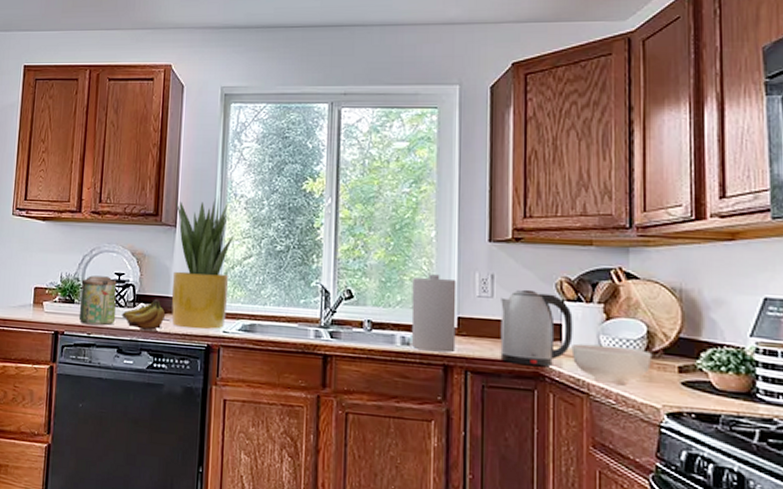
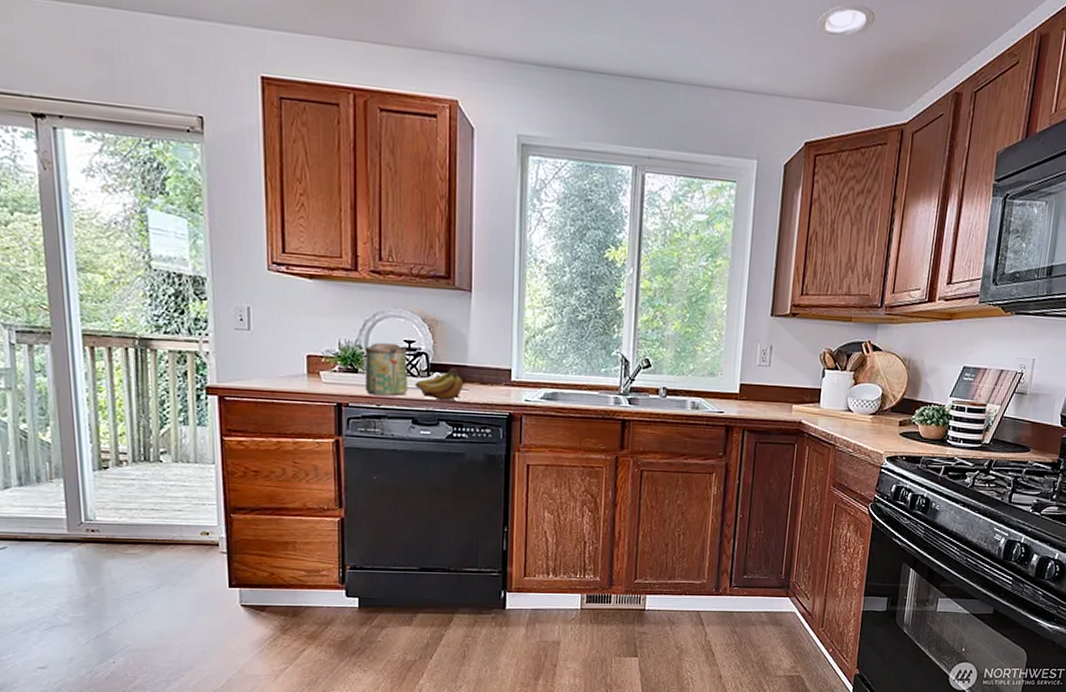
planter: present [171,197,236,330] -> none [468,260,536,399]
paper towel holder: present [411,274,457,353] -> none [700,345,742,415]
kettle: present [500,289,573,367] -> none [771,359,830,425]
bowl: present [571,343,653,385] -> none [826,405,883,437]

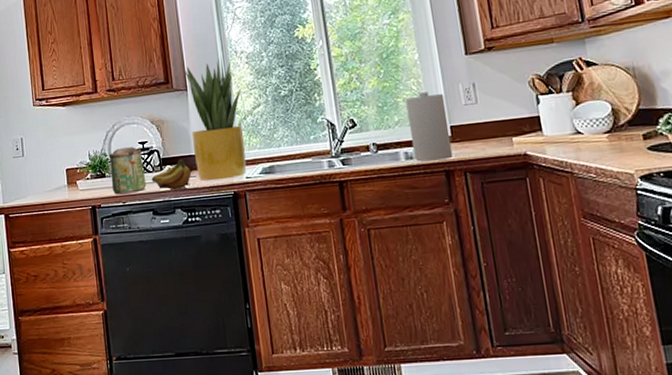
planter: none [468,260,536,399] -> present [181,57,247,181]
paper towel holder: none [700,345,742,415] -> present [405,91,453,162]

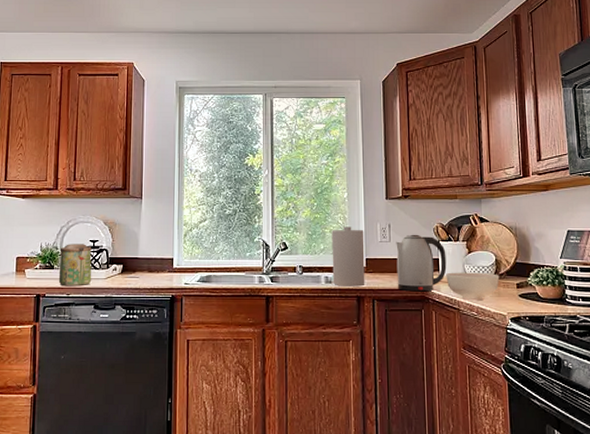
fruit: present [151,158,192,190] -> none [97,260,136,288]
planter: present [181,57,247,181] -> none [139,172,192,283]
kettle: none [484,90,551,158] -> present [396,234,447,292]
bowl: none [550,125,621,161] -> present [446,272,500,301]

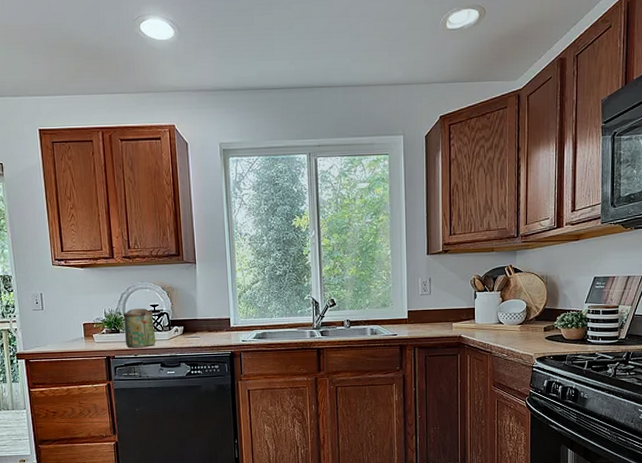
paper towel holder: present [332,226,365,287] -> none [376,282,407,337]
kettle: present [396,234,447,292] -> none [436,286,482,339]
bowl: present [446,272,500,301] -> none [480,319,529,344]

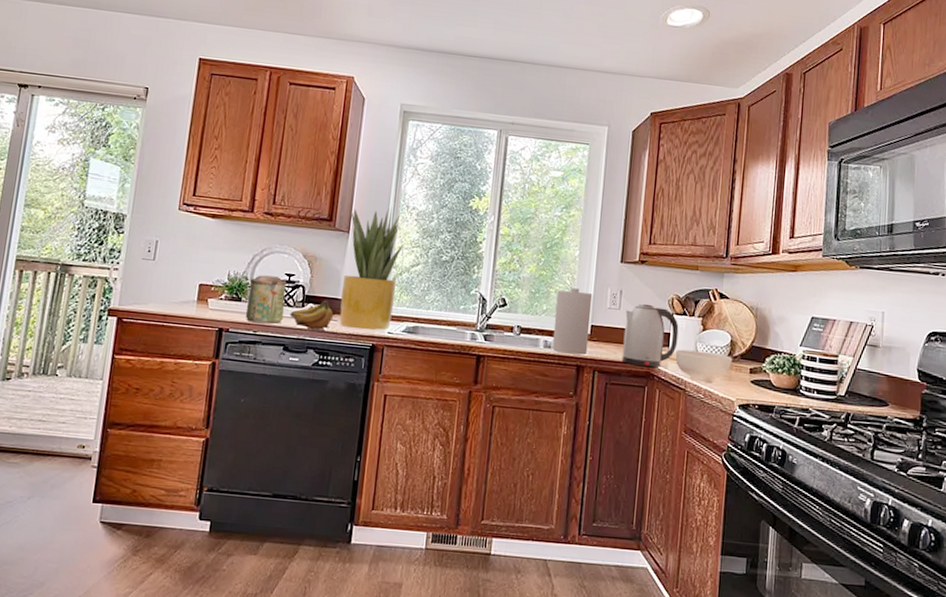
fruit: none [160,321,196,347] -> present [289,299,334,331]
planter: none [191,236,244,342] -> present [339,205,406,331]
paper towel holder: none [376,282,407,337] -> present [552,287,593,355]
kettle: none [436,286,482,339] -> present [621,303,679,368]
bowl: none [480,319,529,344] -> present [675,349,733,383]

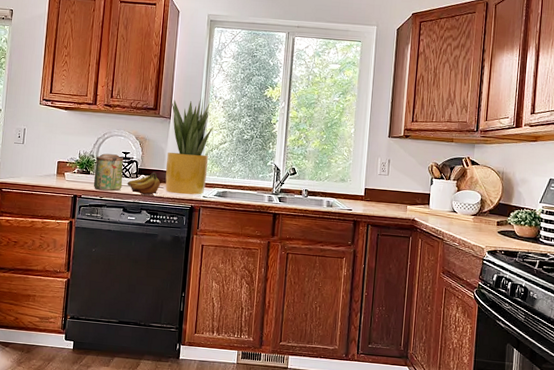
paper towel holder: present [552,287,593,355] -> none [333,158,366,213]
kettle: present [621,303,679,368] -> none [390,170,438,222]
bowl: present [675,349,733,383] -> none [434,206,483,234]

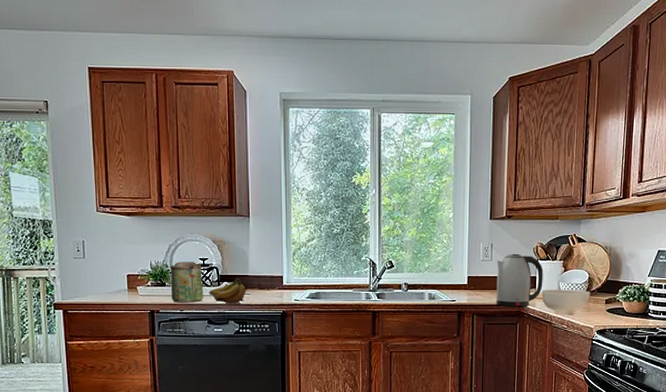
planter: present [165,97,215,195] -> none [246,190,300,300]
kettle: none [390,170,438,222] -> present [496,253,544,307]
bowl: none [434,206,483,234] -> present [541,289,591,315]

